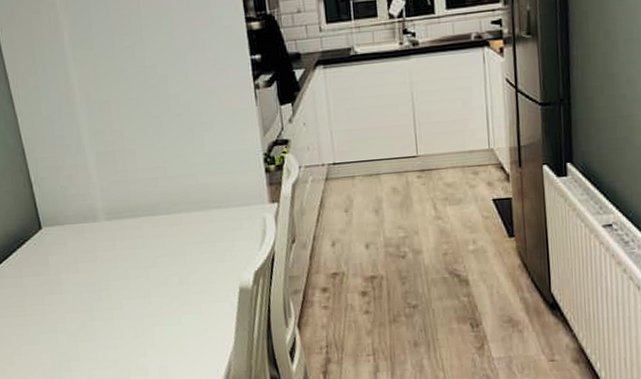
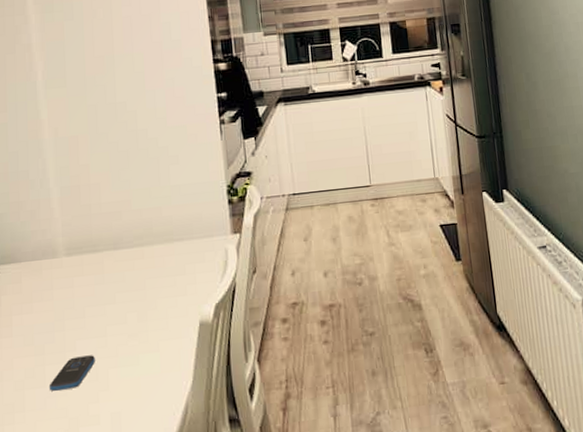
mobile phone: none [99,313,141,344] -> present [49,355,95,391]

